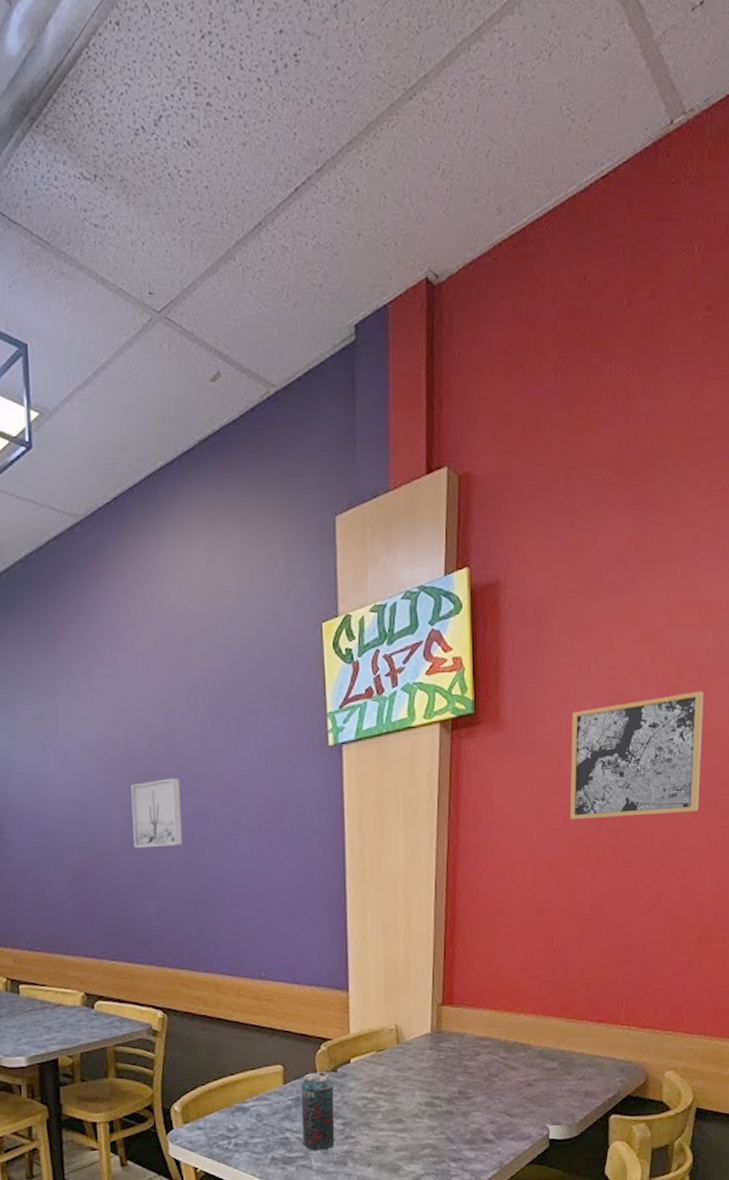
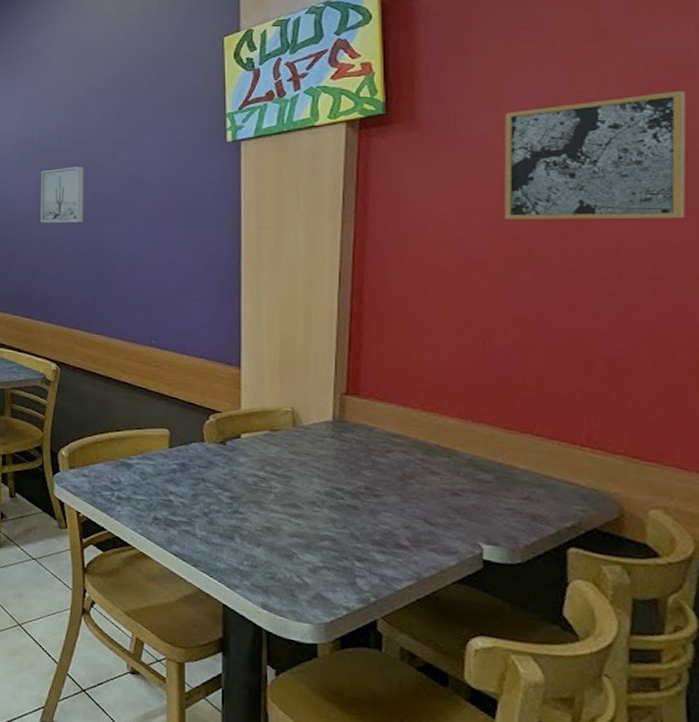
beverage can: present [301,1072,335,1151] -> none [185,441,222,521]

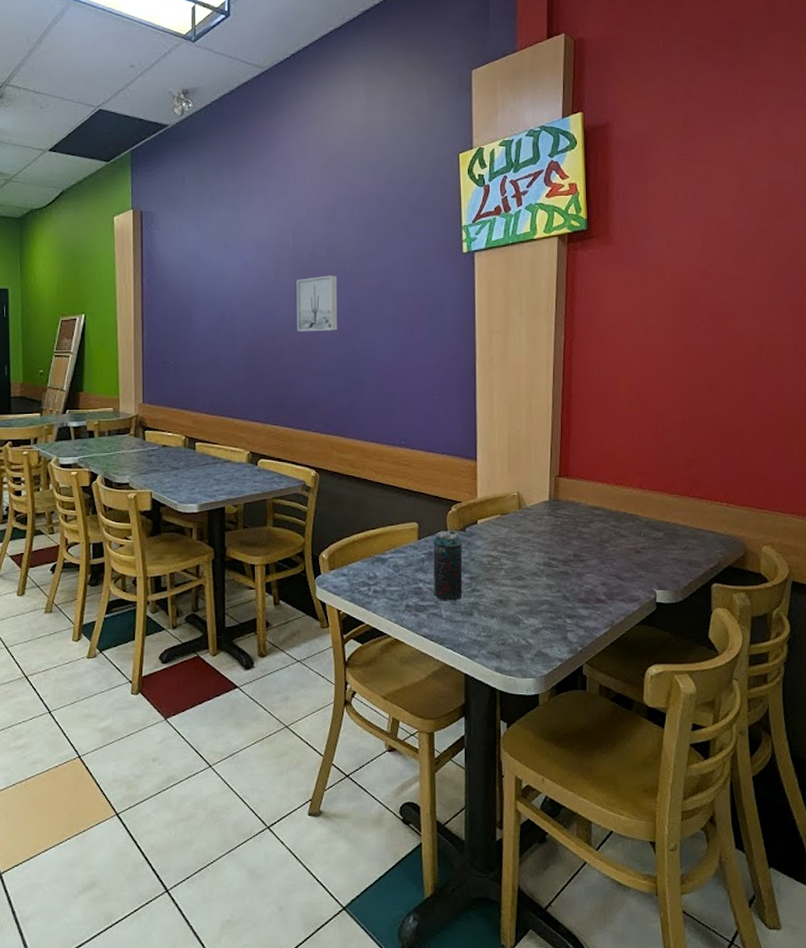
beverage can: none [185,441,222,521] -> present [433,531,463,601]
wall art: present [503,90,687,220] -> none [671,216,788,320]

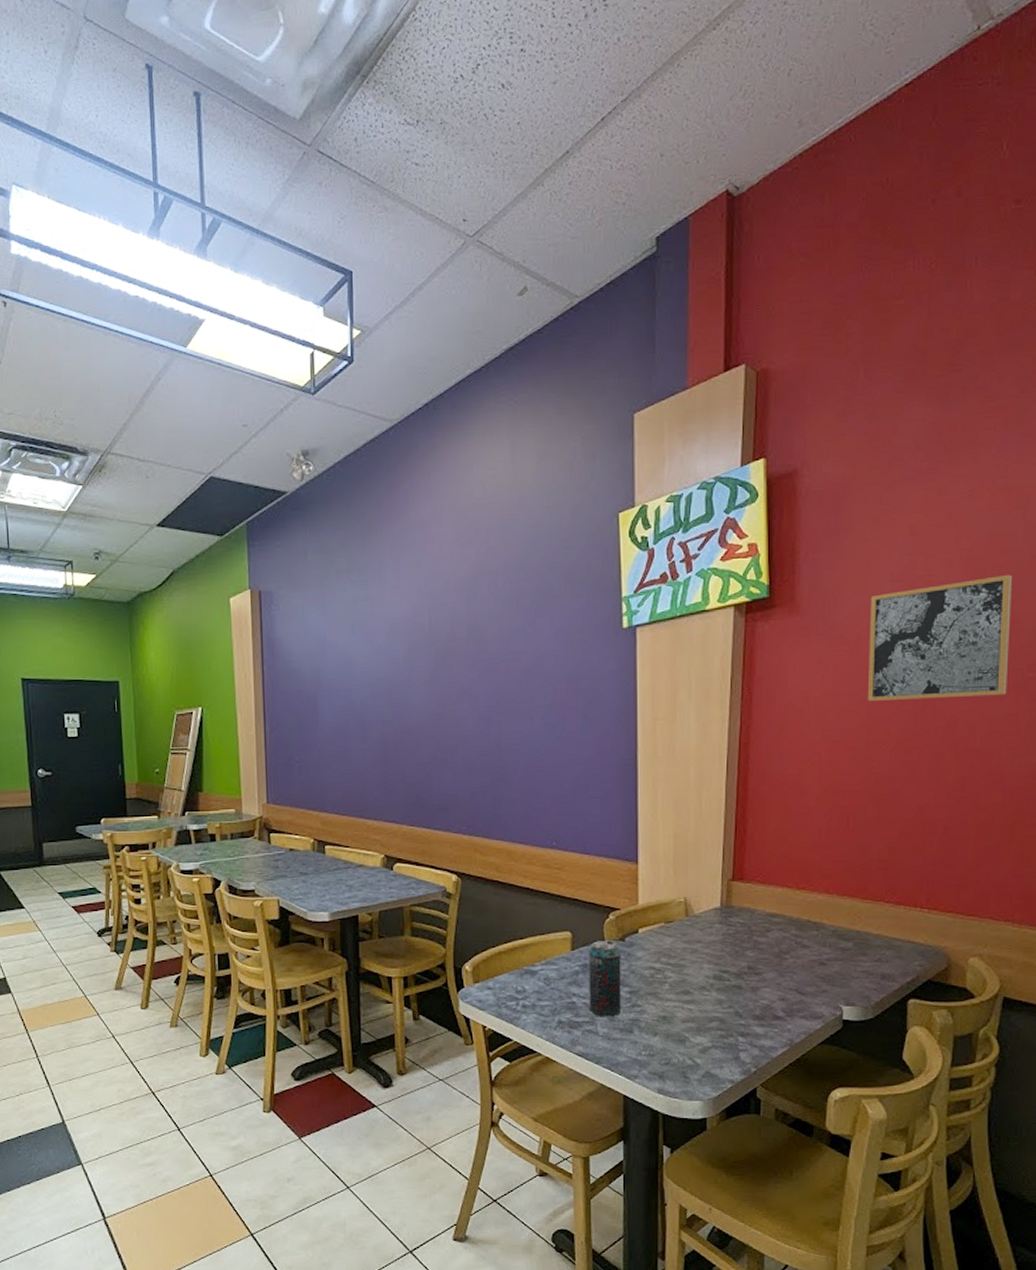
wall art: present [297,275,338,332] -> none [433,658,481,723]
wall art: none [671,216,788,320] -> present [867,574,1013,701]

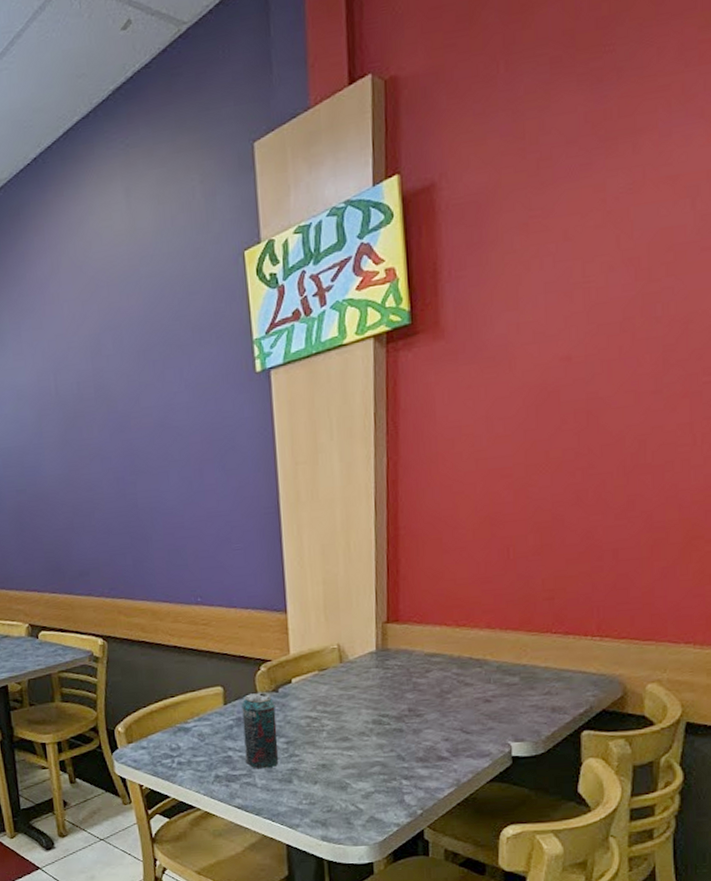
wall art: present [867,574,1013,701] -> none [522,271,683,424]

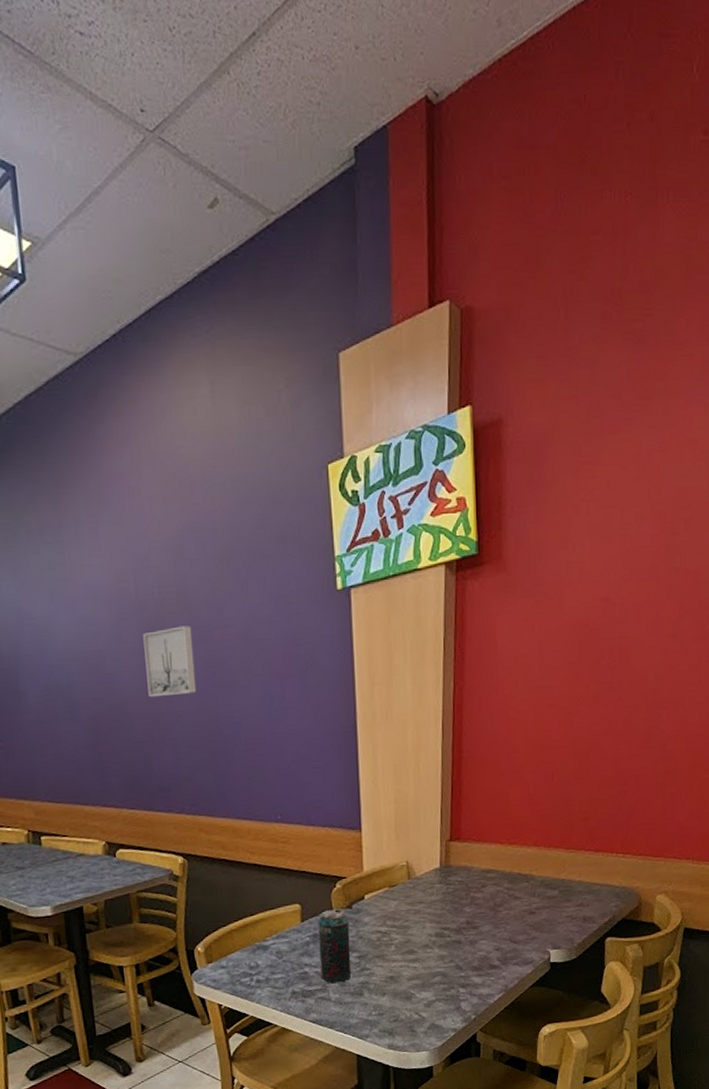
wall art: none [63,417,115,488] -> present [143,625,197,698]

